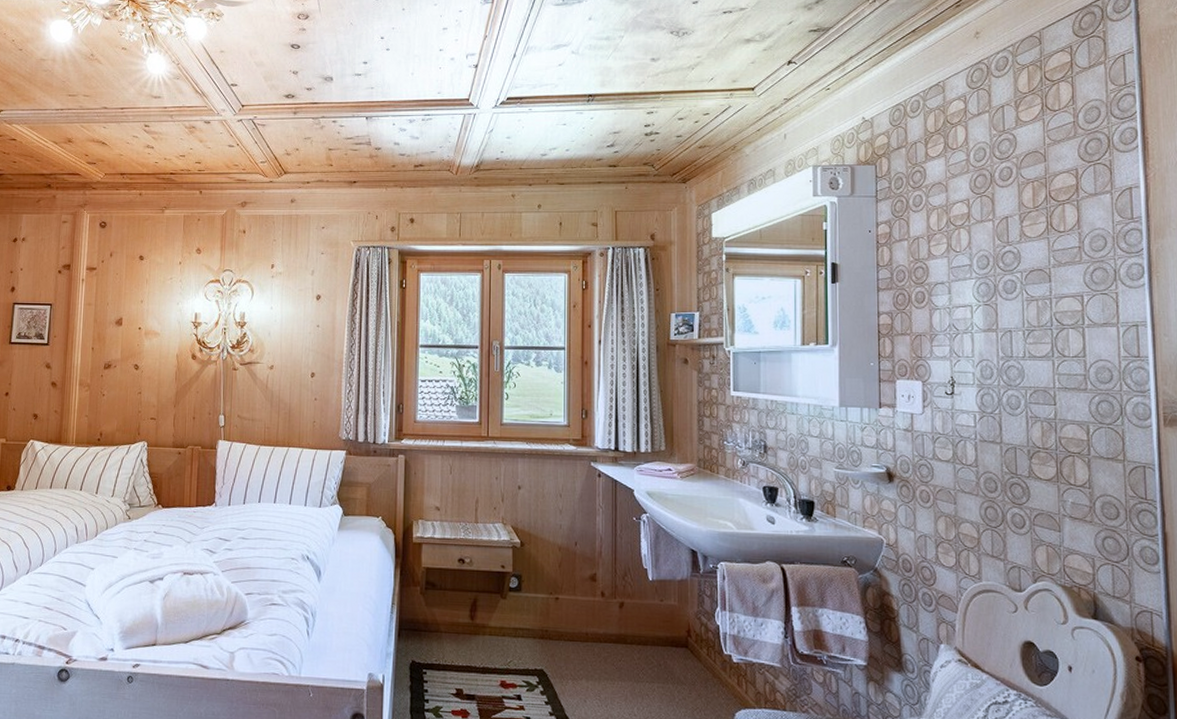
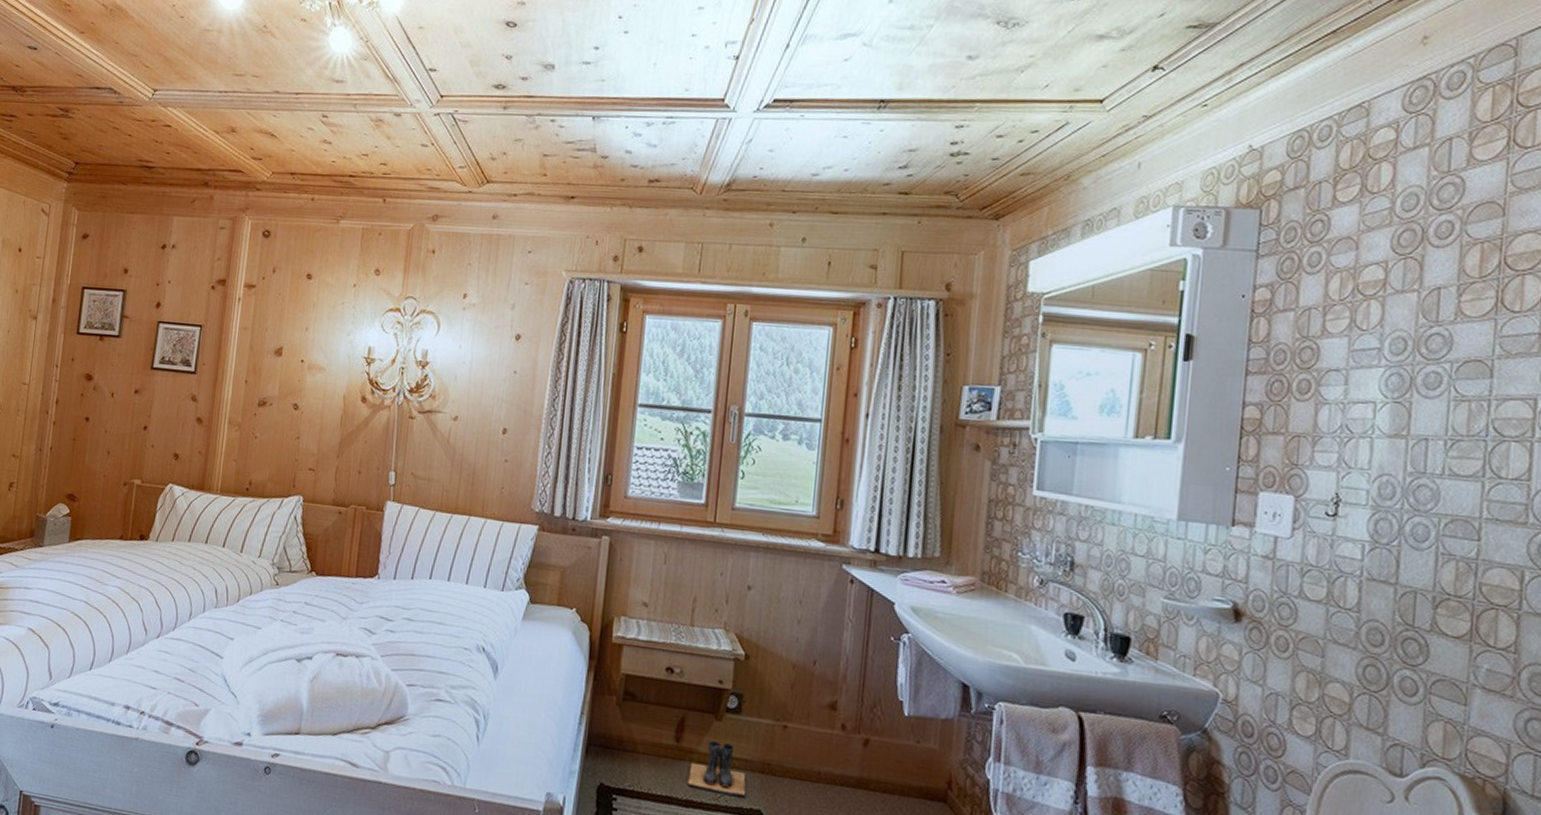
boots: none [483,615,531,660] -> present [688,740,747,797]

